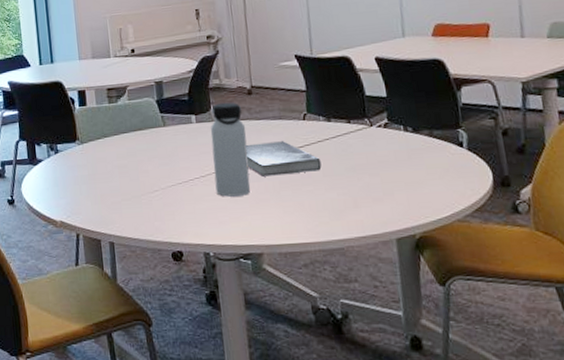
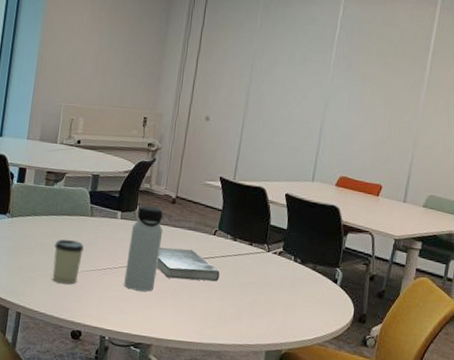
cup: none [132,154,165,204] -> present [52,239,84,285]

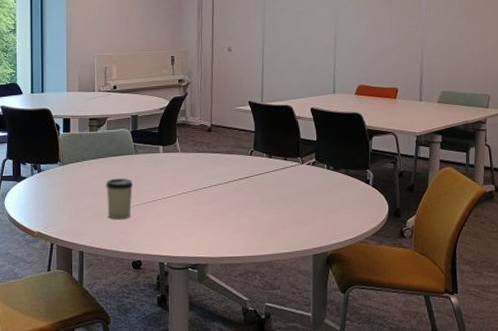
water bottle: present [124,205,164,292] -> none [174,137,204,216]
book: present [156,247,220,282] -> none [201,172,261,201]

